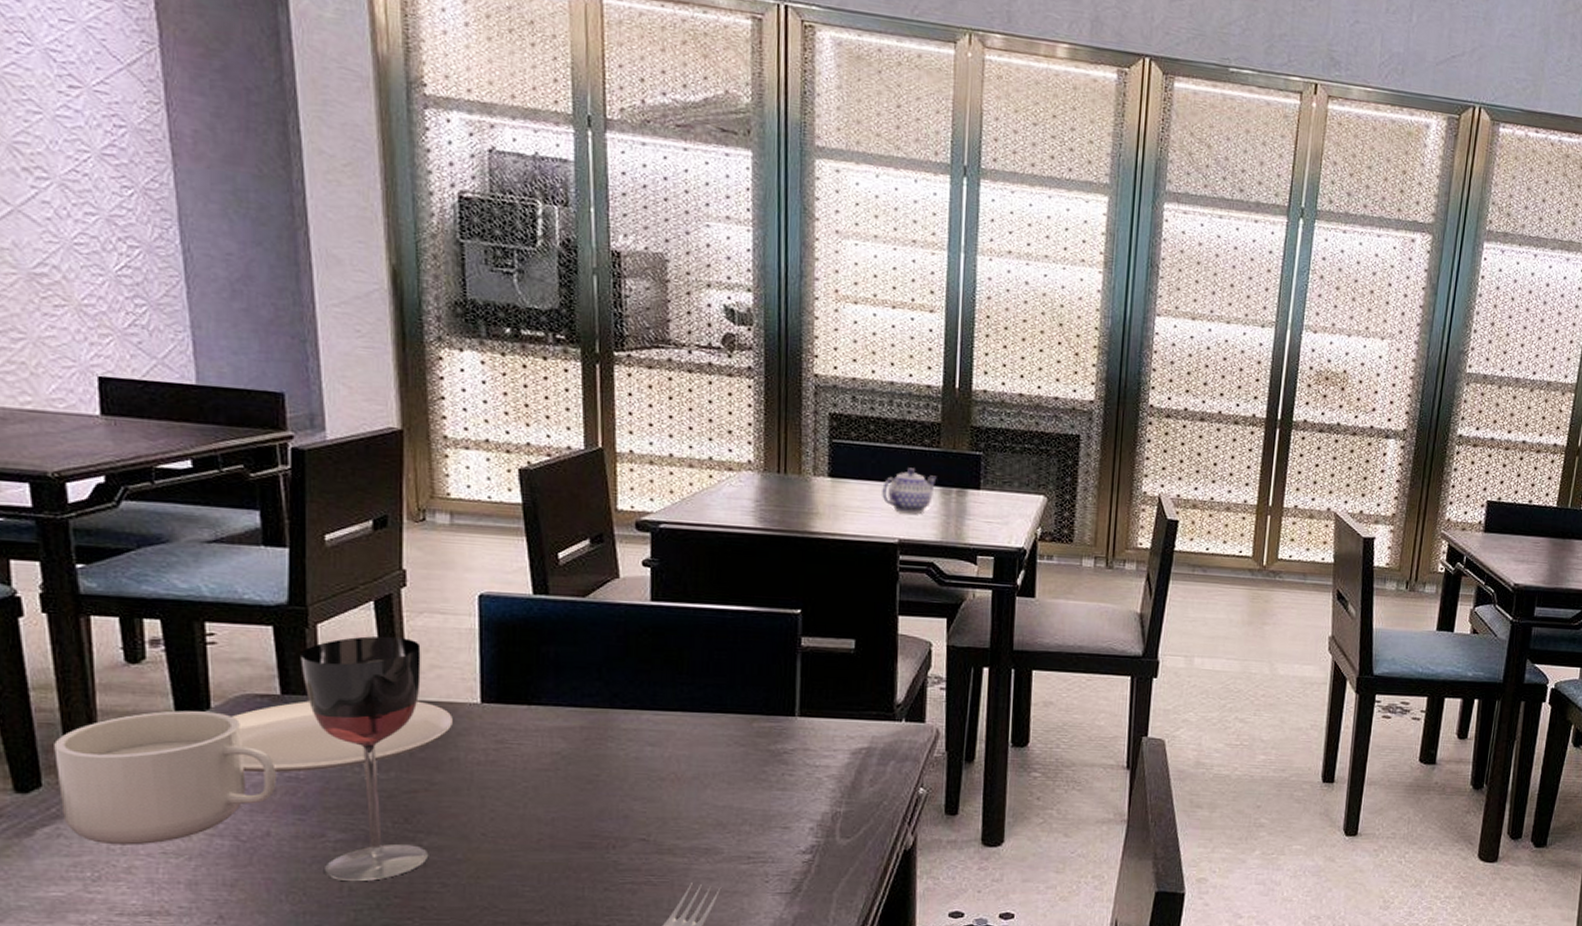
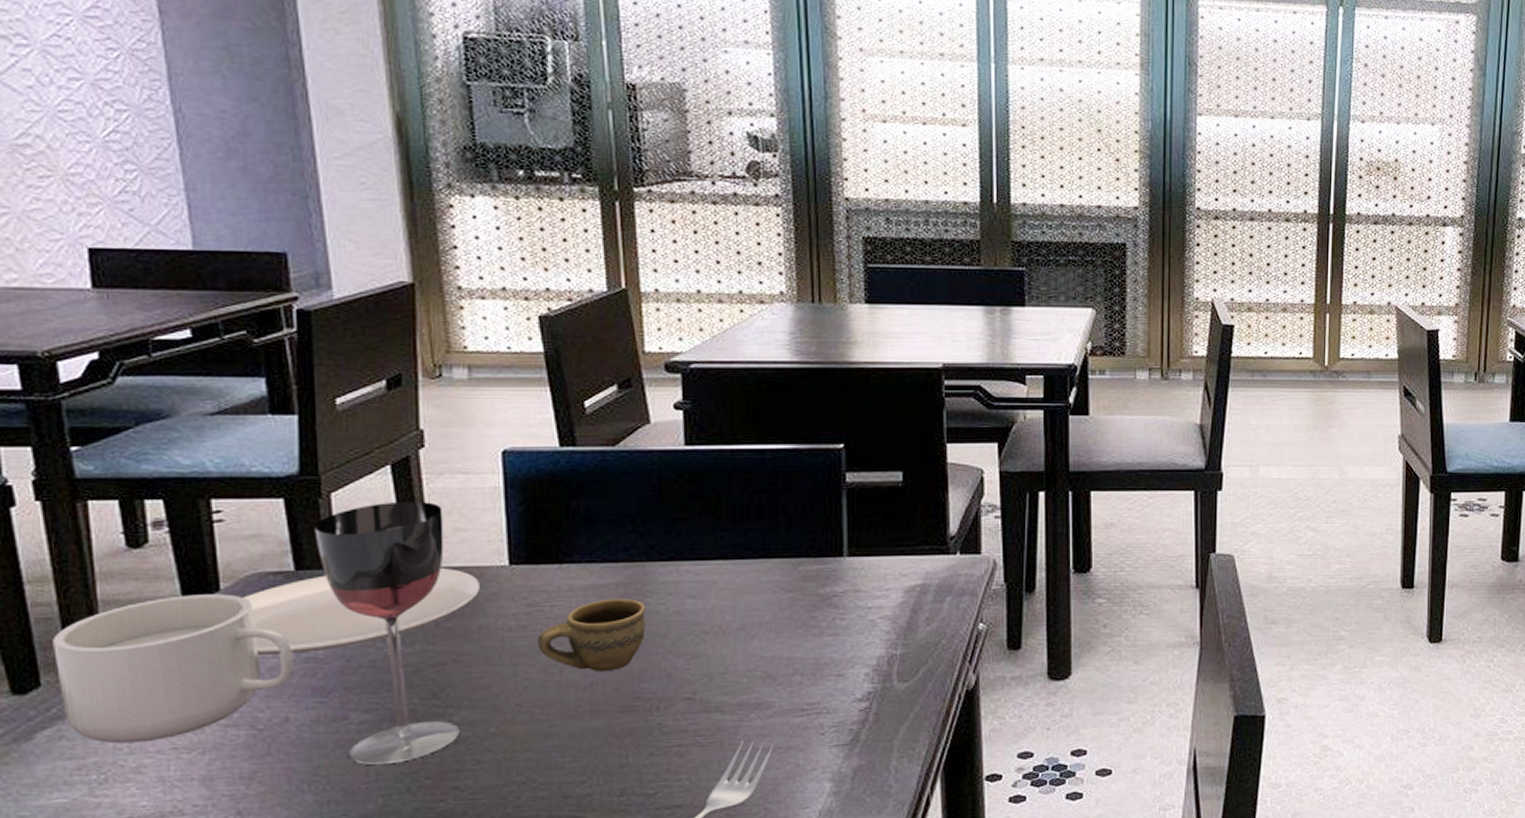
cup: none [503,741,607,809] -> present [536,598,646,671]
teapot: present [882,467,937,514] -> none [922,288,979,336]

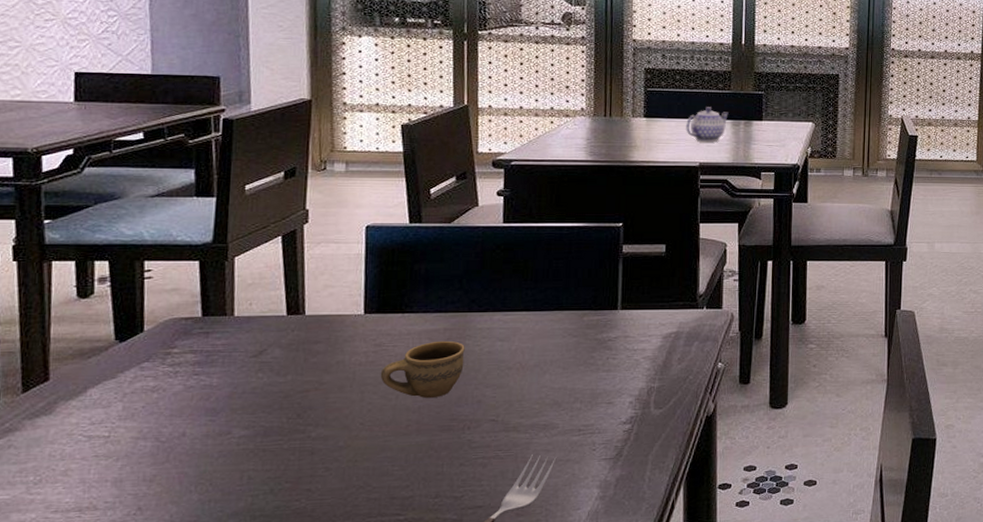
cup: present [53,594,293,744] -> none [12,334,194,452]
plate: present [242,567,481,656] -> none [160,315,342,383]
wineglass: present [314,501,461,766] -> none [219,263,318,471]
teapot: none [922,288,979,336] -> present [686,107,729,143]

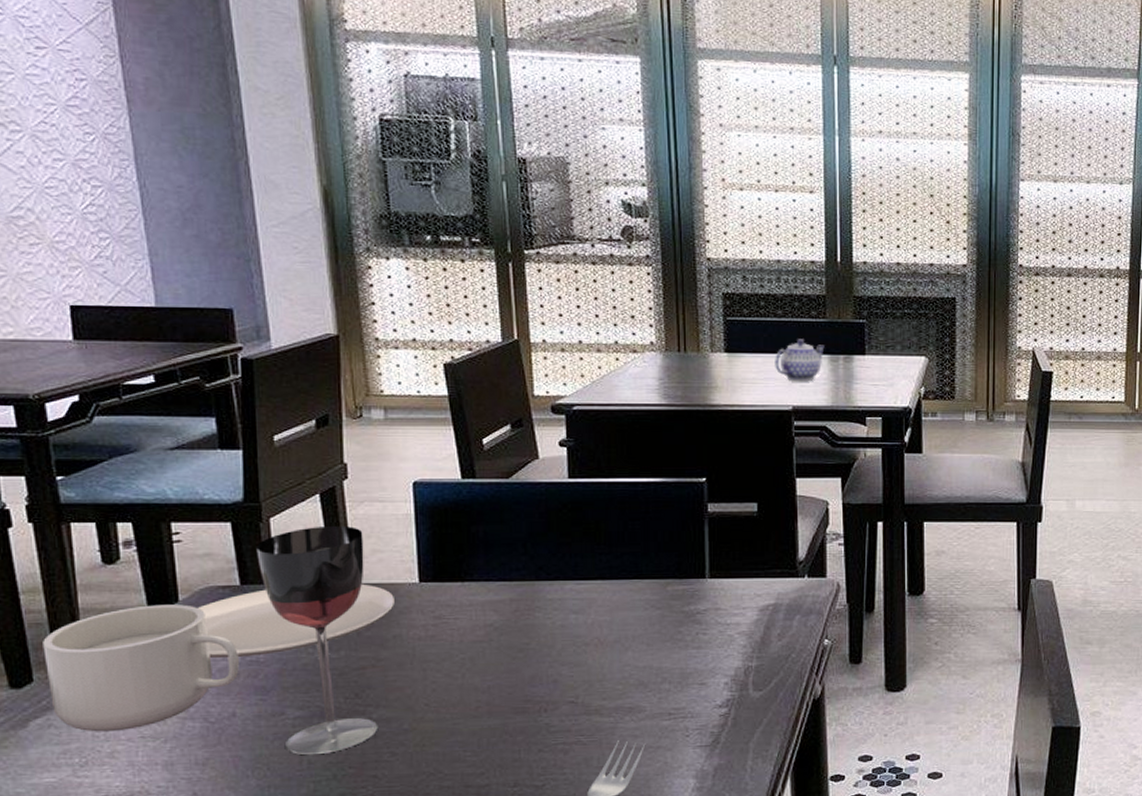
cup: none [12,334,194,452] -> present [43,604,239,732]
plate: none [160,315,342,383] -> present [197,583,396,659]
wineglass: none [219,263,318,471] -> present [256,525,379,756]
cup: present [380,340,465,398] -> none [442,612,535,677]

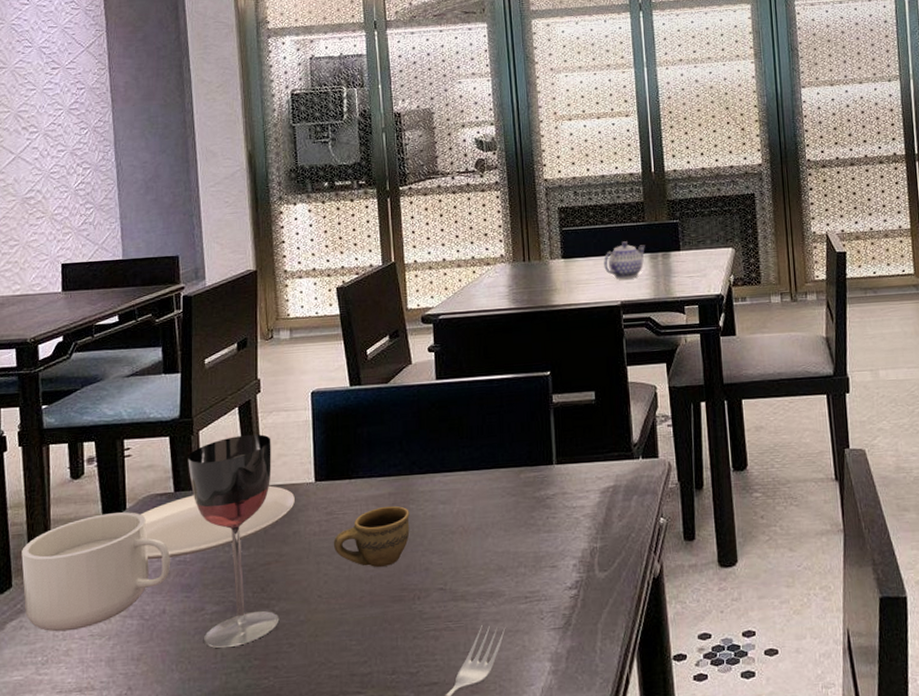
cup: none [442,612,535,677] -> present [333,505,410,567]

